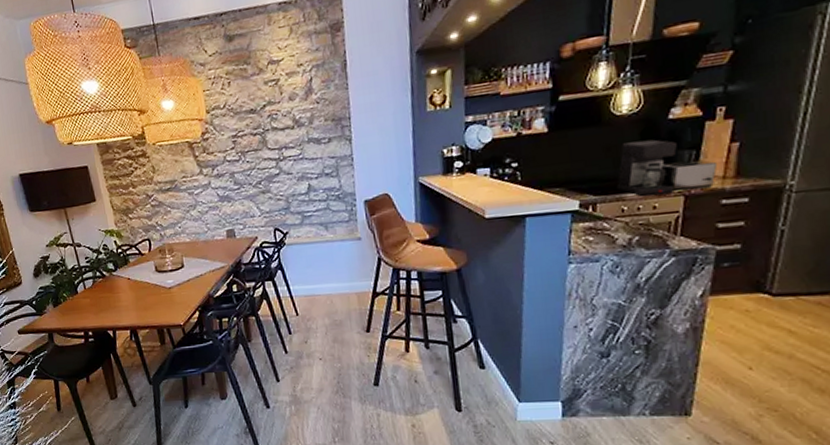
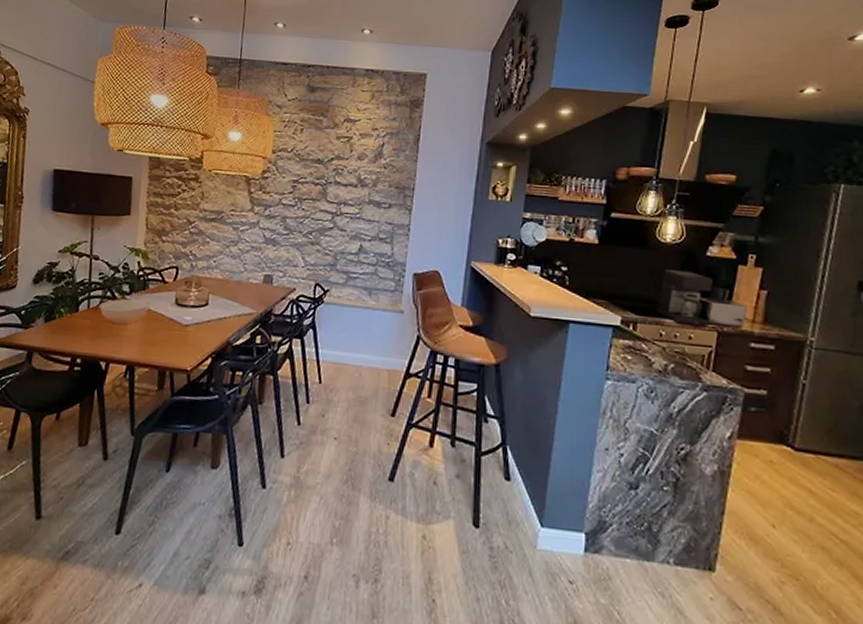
bowl: none [93,273,135,299] -> present [99,298,150,325]

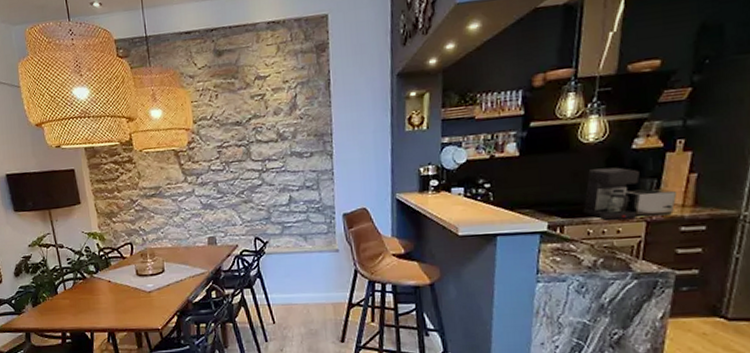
bowl: present [99,298,150,325] -> none [74,276,115,300]

